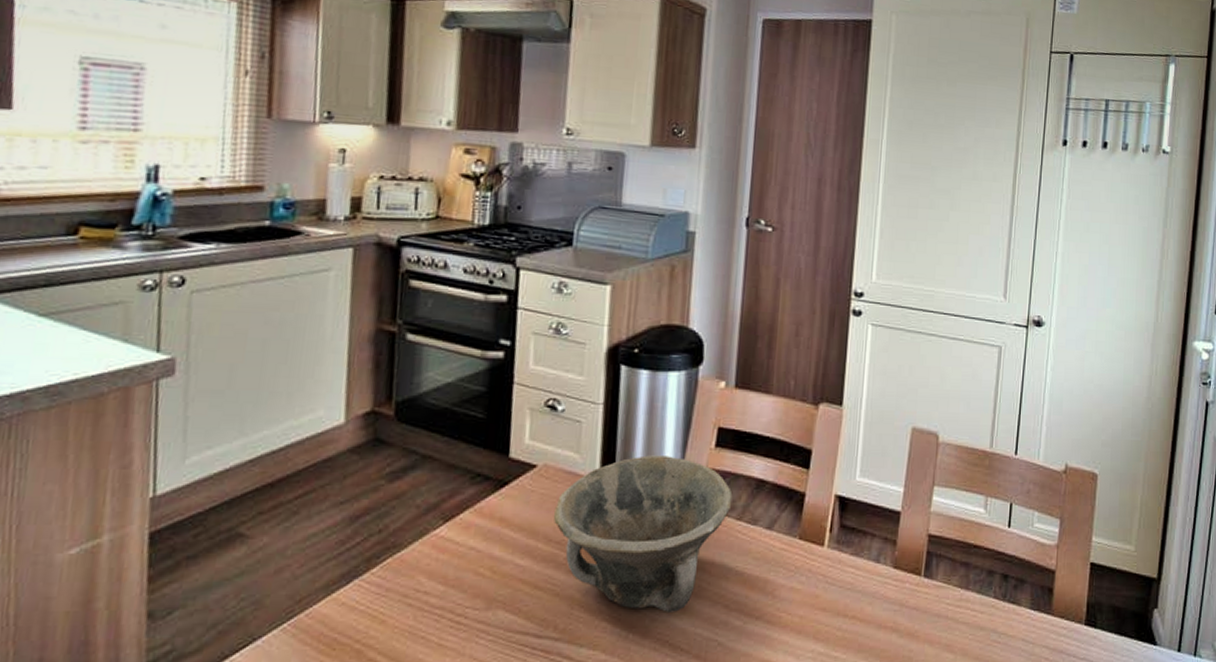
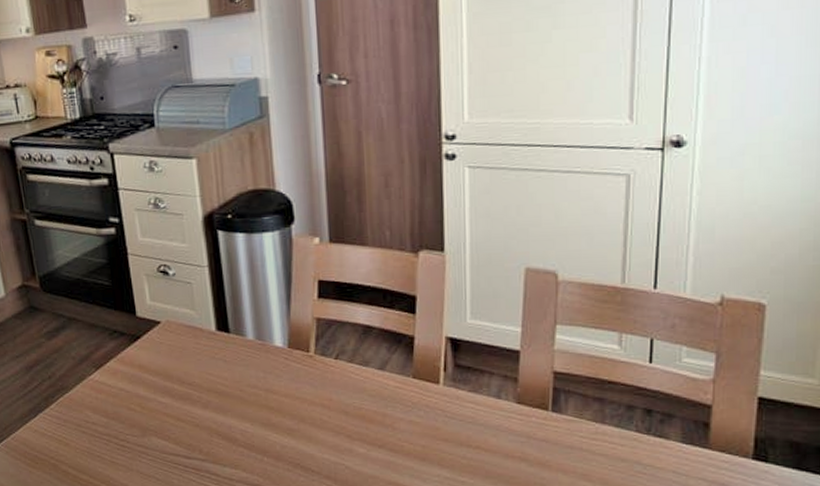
bowl: present [554,455,733,612] -> none [182,308,342,440]

